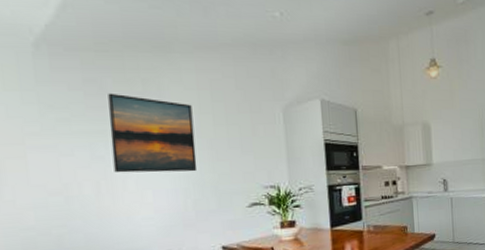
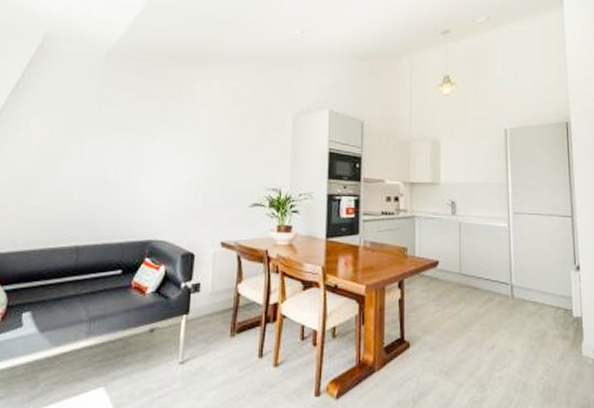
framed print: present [108,93,198,173] -> none [144,94,215,168]

